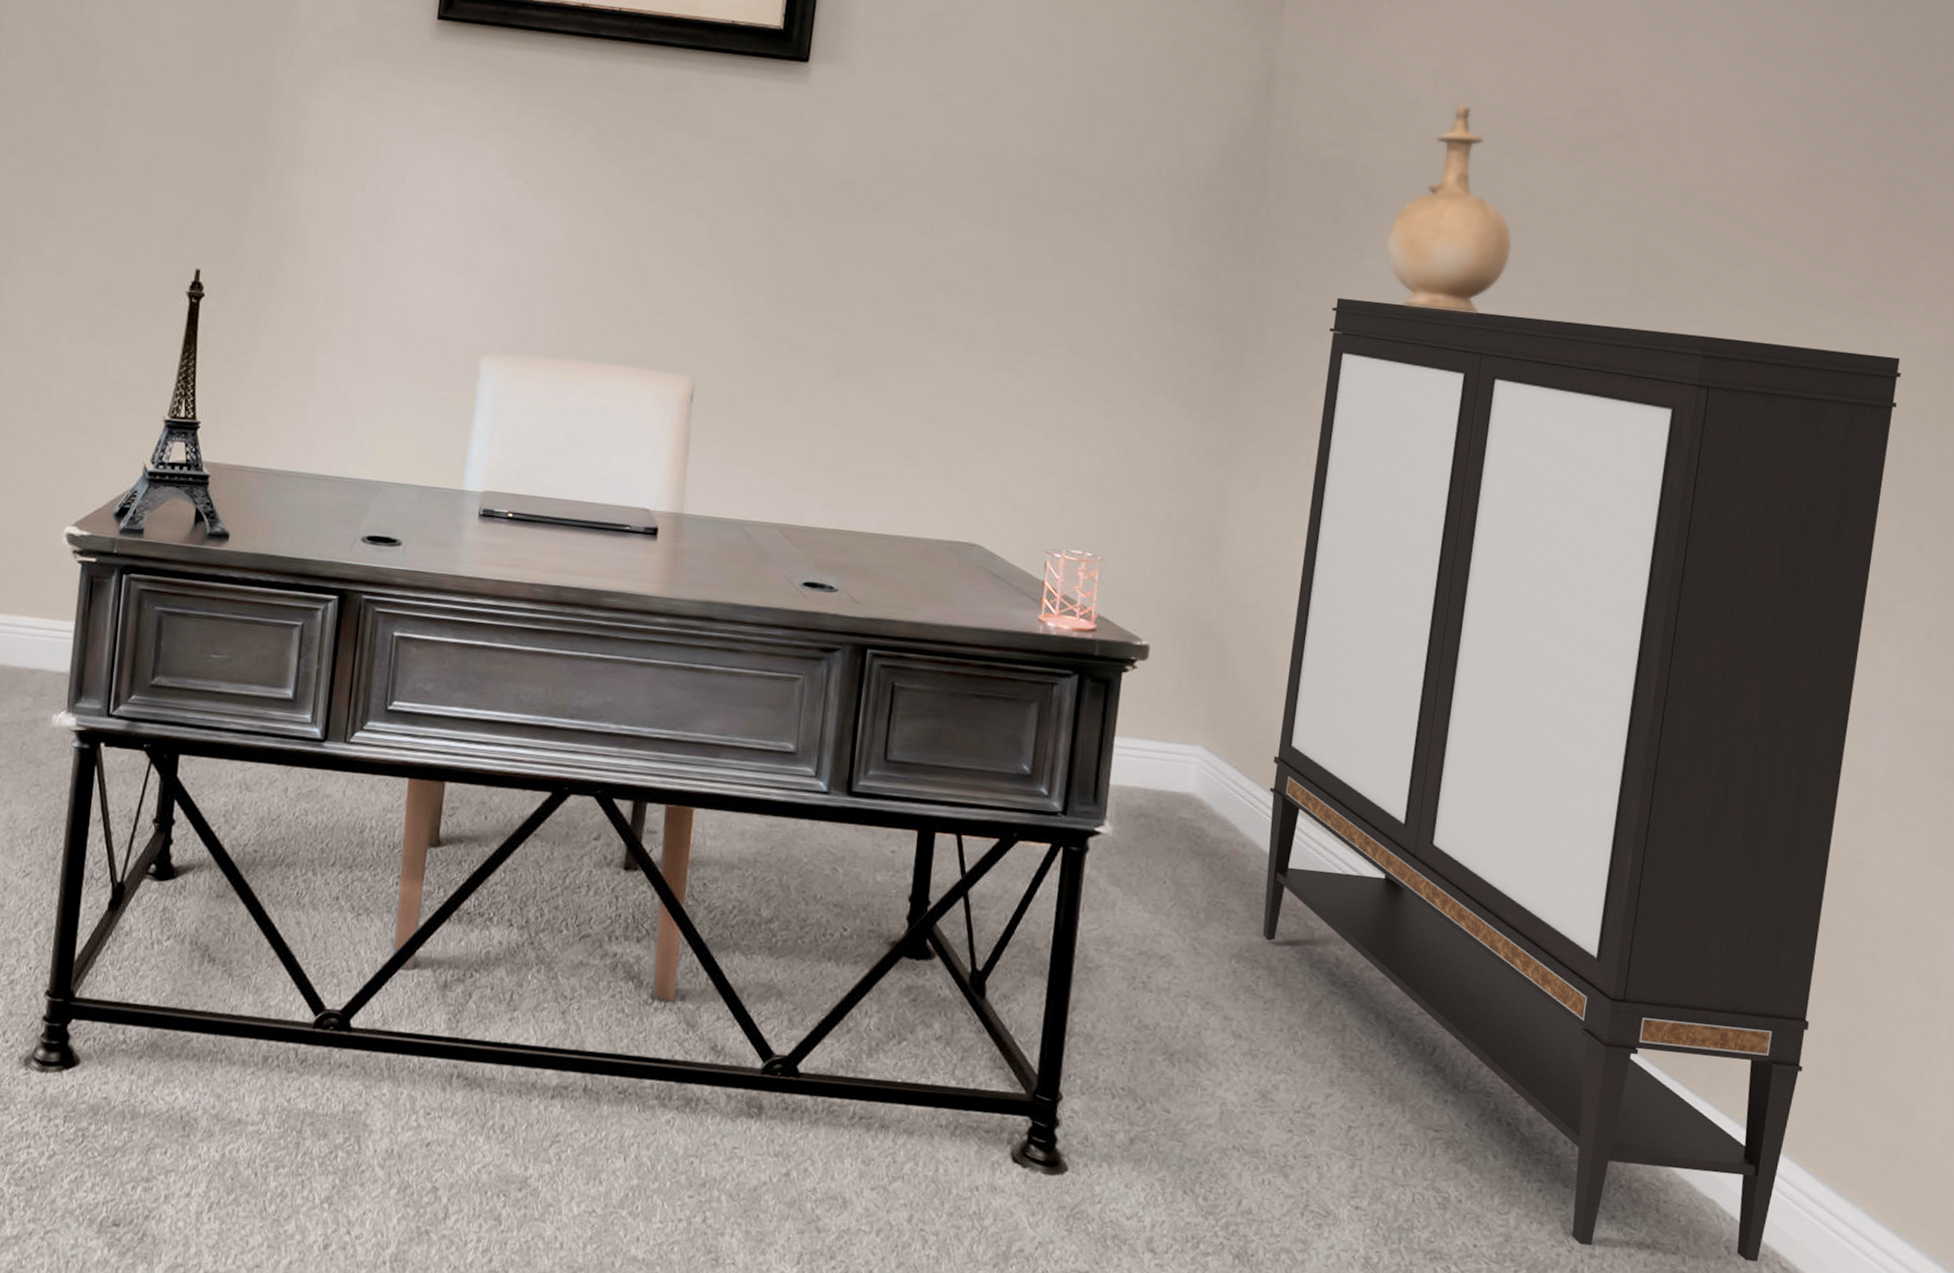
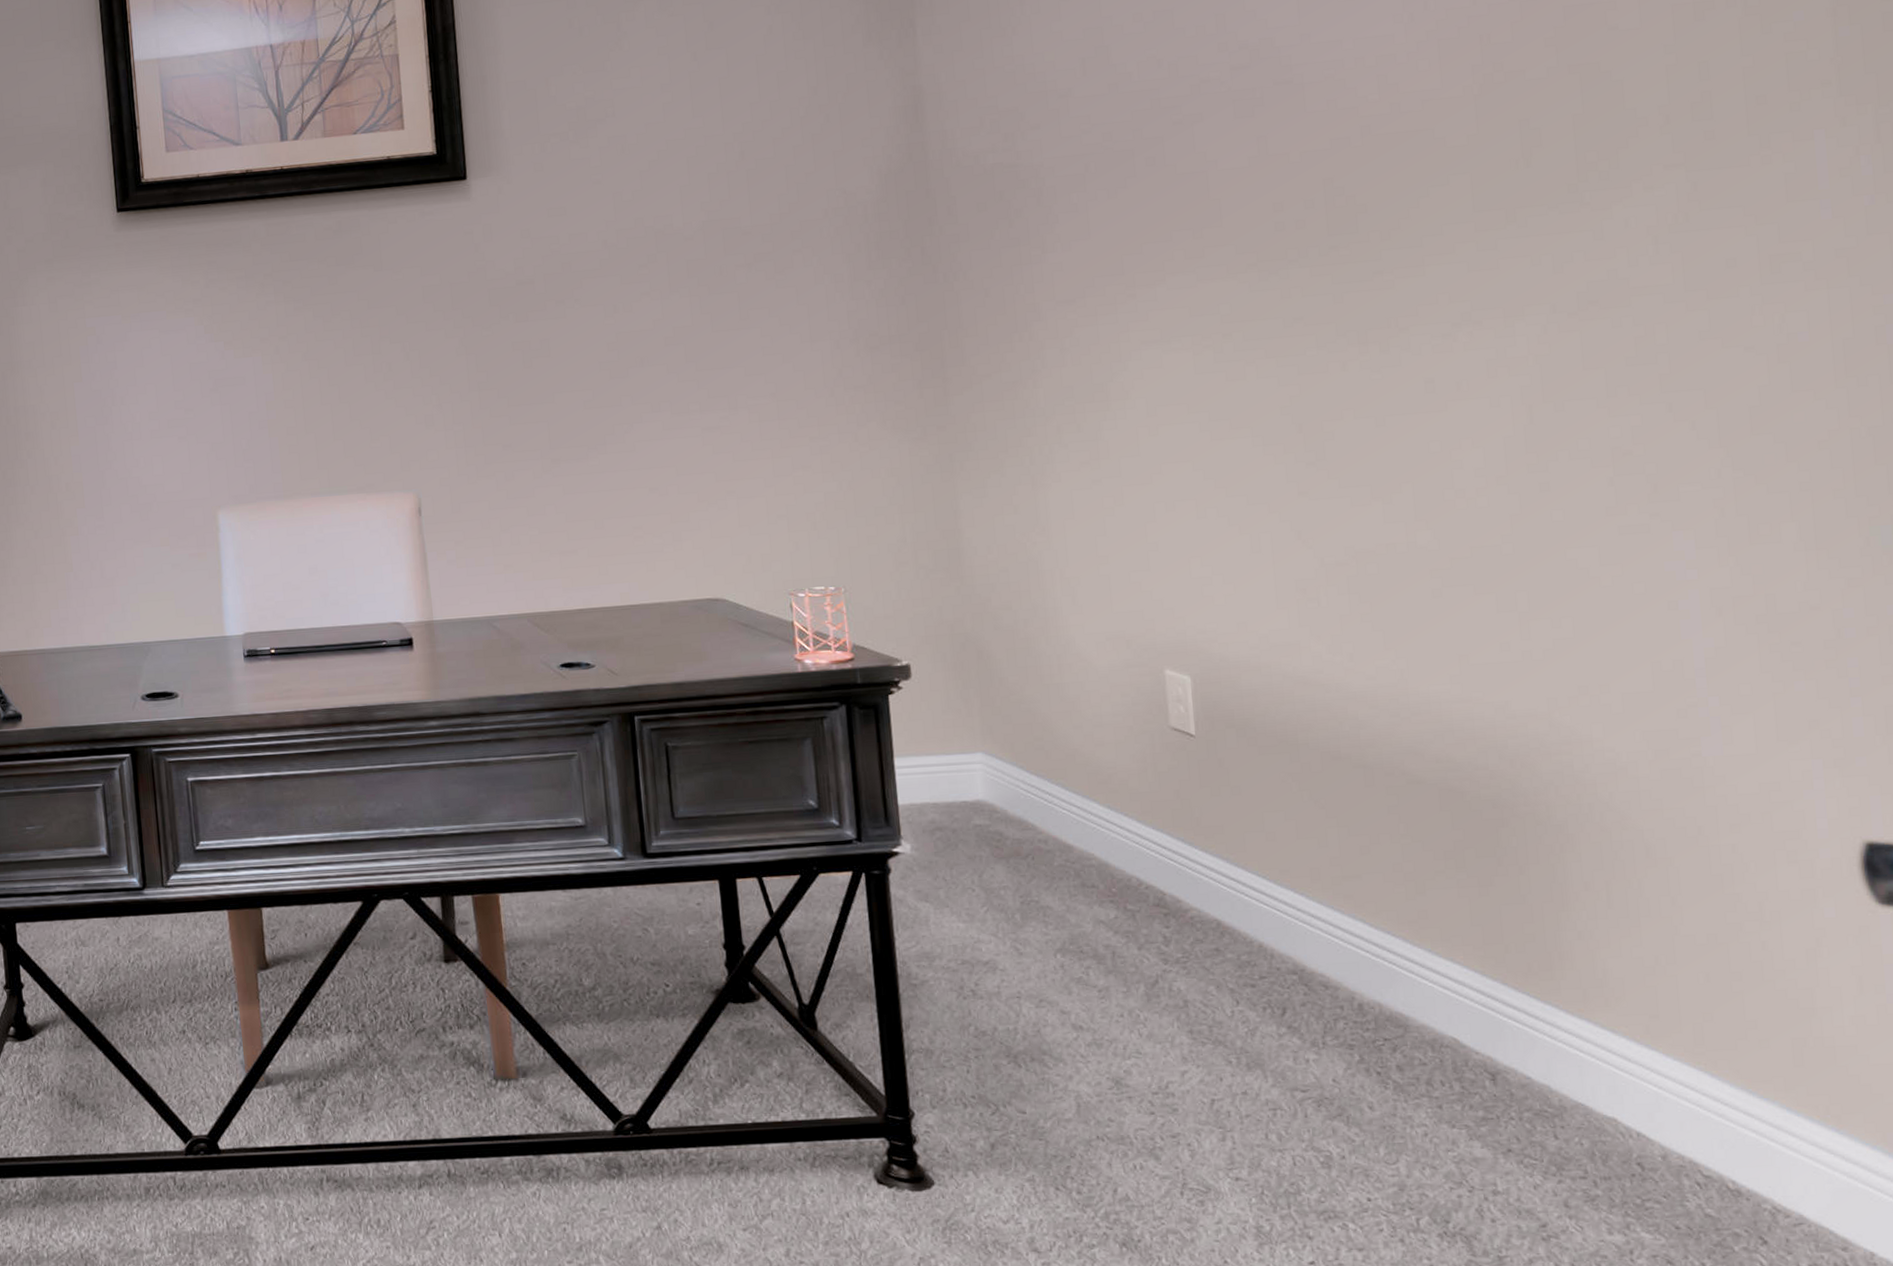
storage cabinet: present [1262,297,1902,1262] -> none [1025,241,1683,1183]
vase: present [1385,105,1513,313] -> none [1065,86,1196,291]

